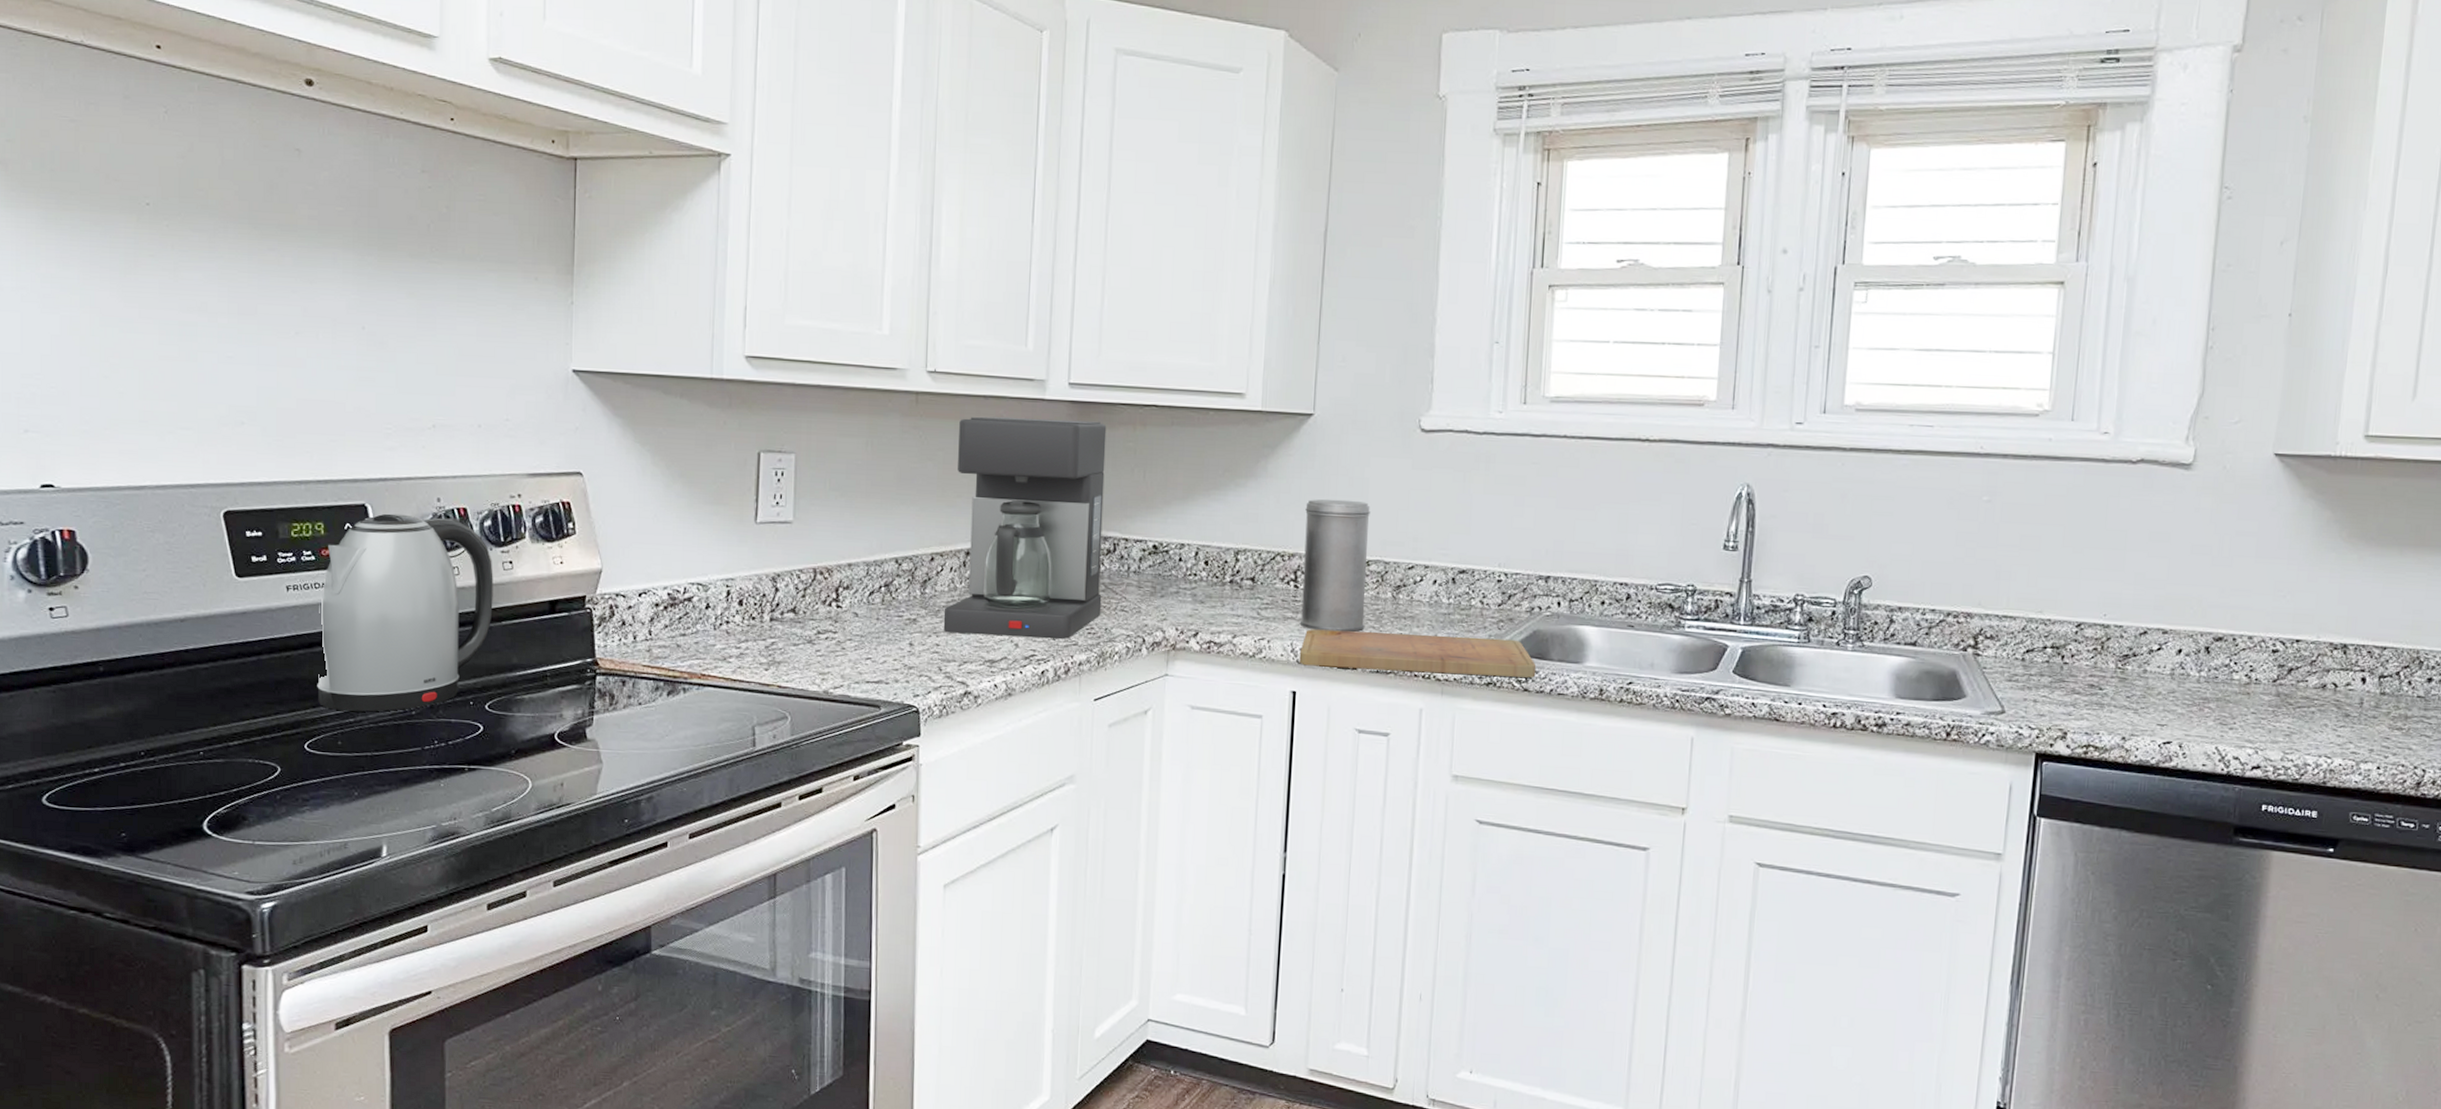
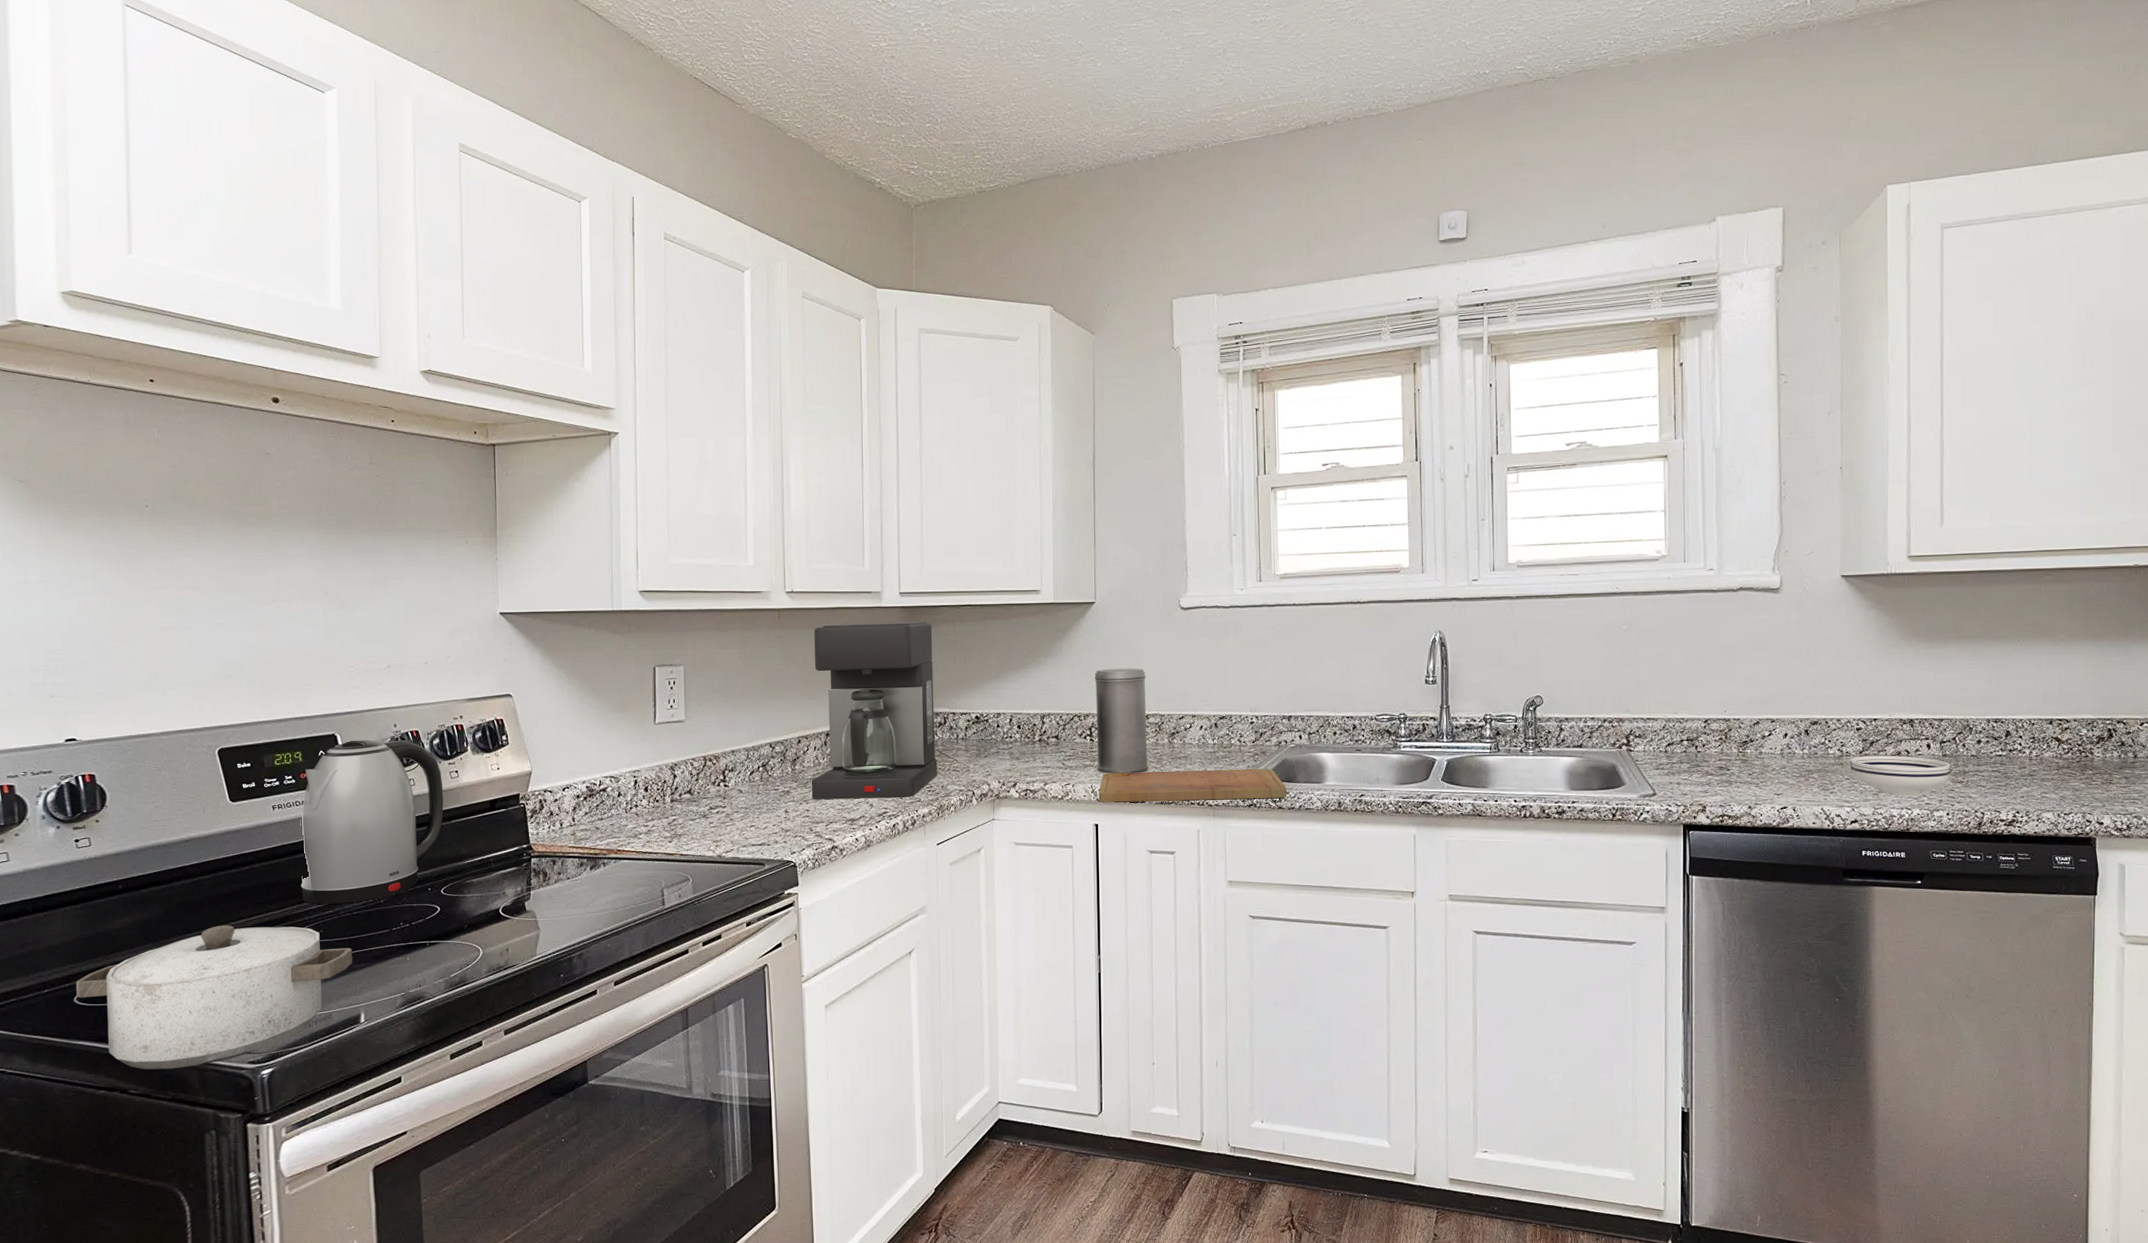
cooking pot: none [45,725,376,893] -> present [76,925,353,1070]
bowl: none [2258,685,2390,741] -> present [1850,755,1951,796]

